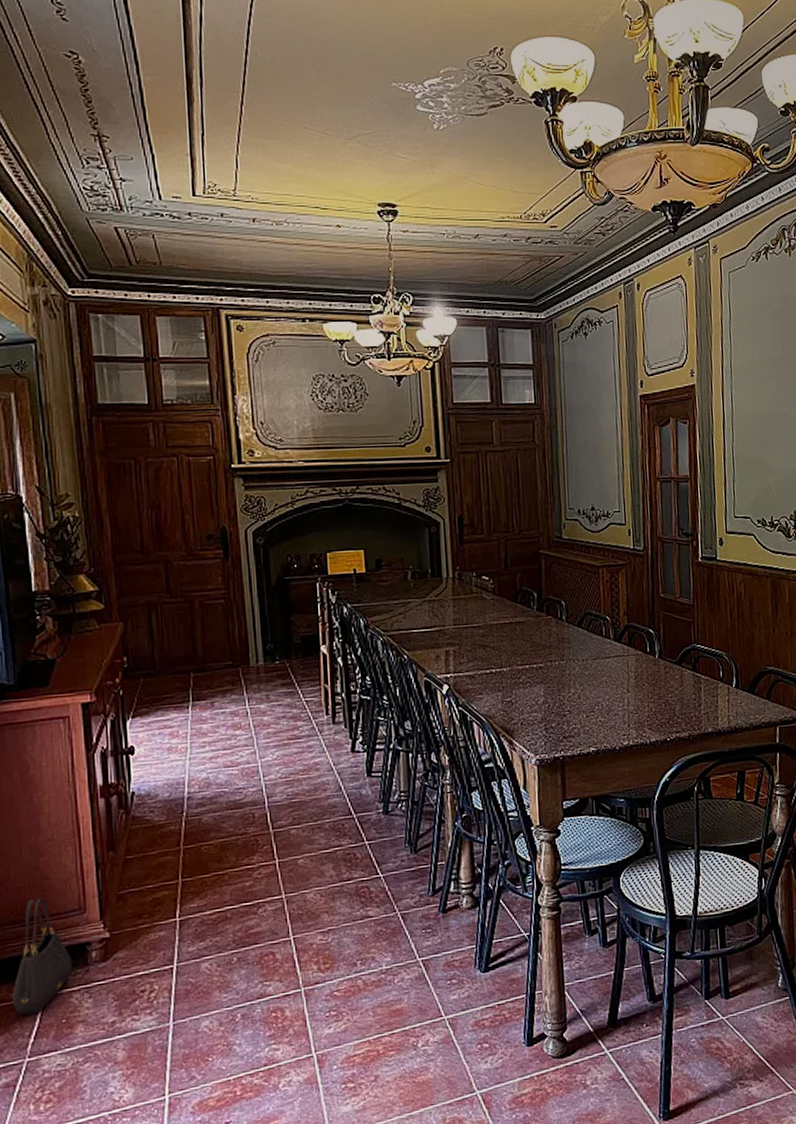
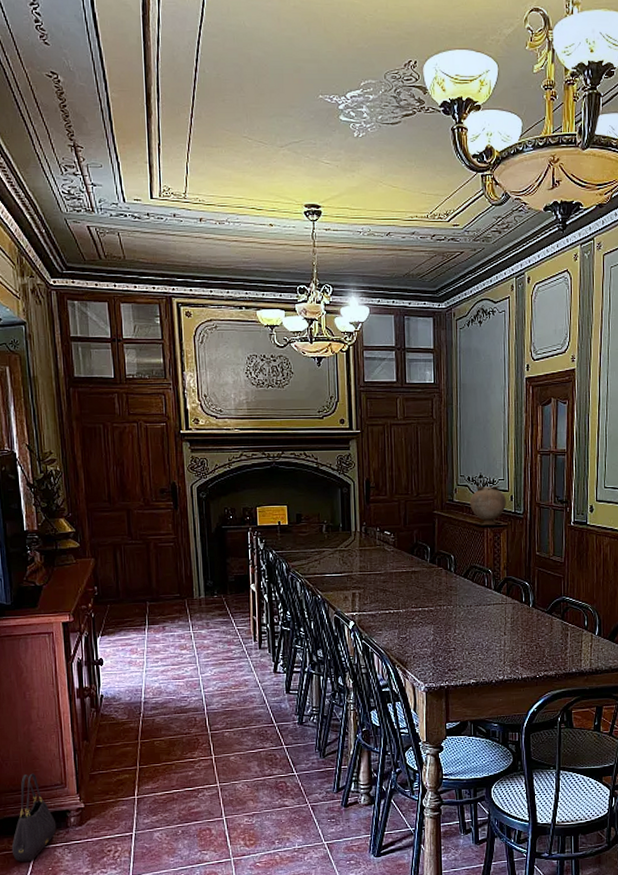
vase: none [581,518,623,565] -> present [470,485,506,526]

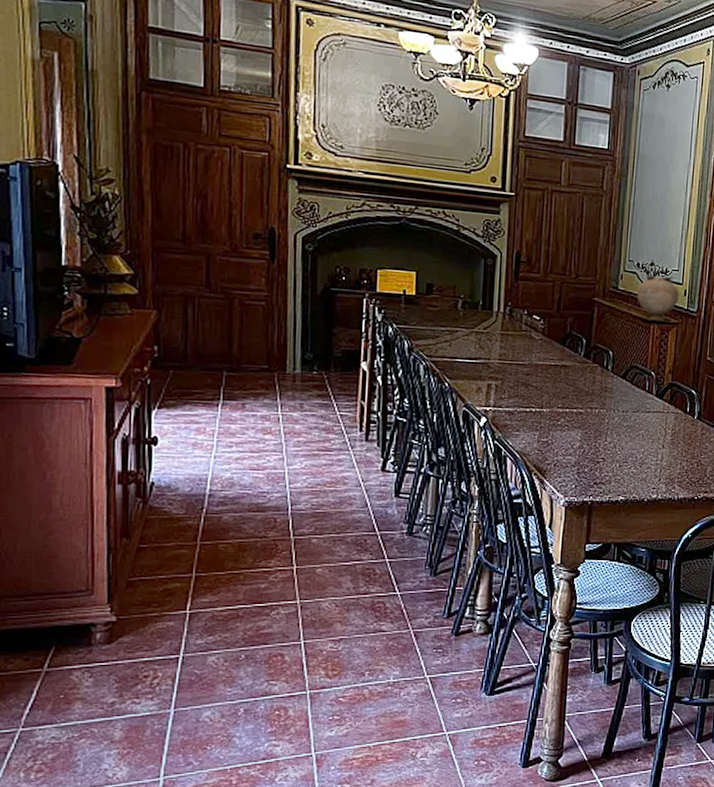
handbag: present [11,773,57,862] -> none [9,575,76,686]

